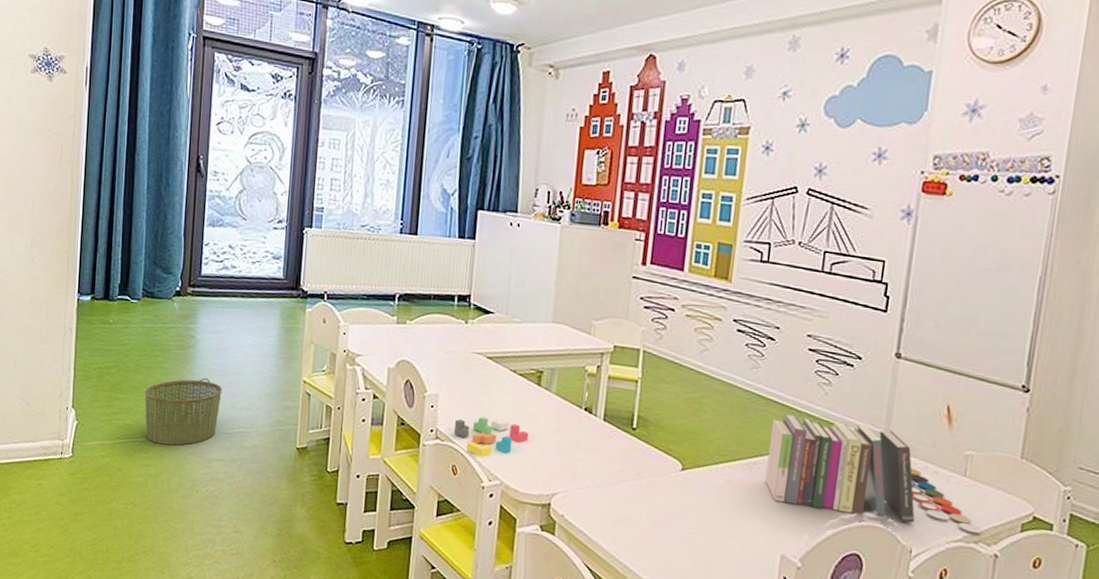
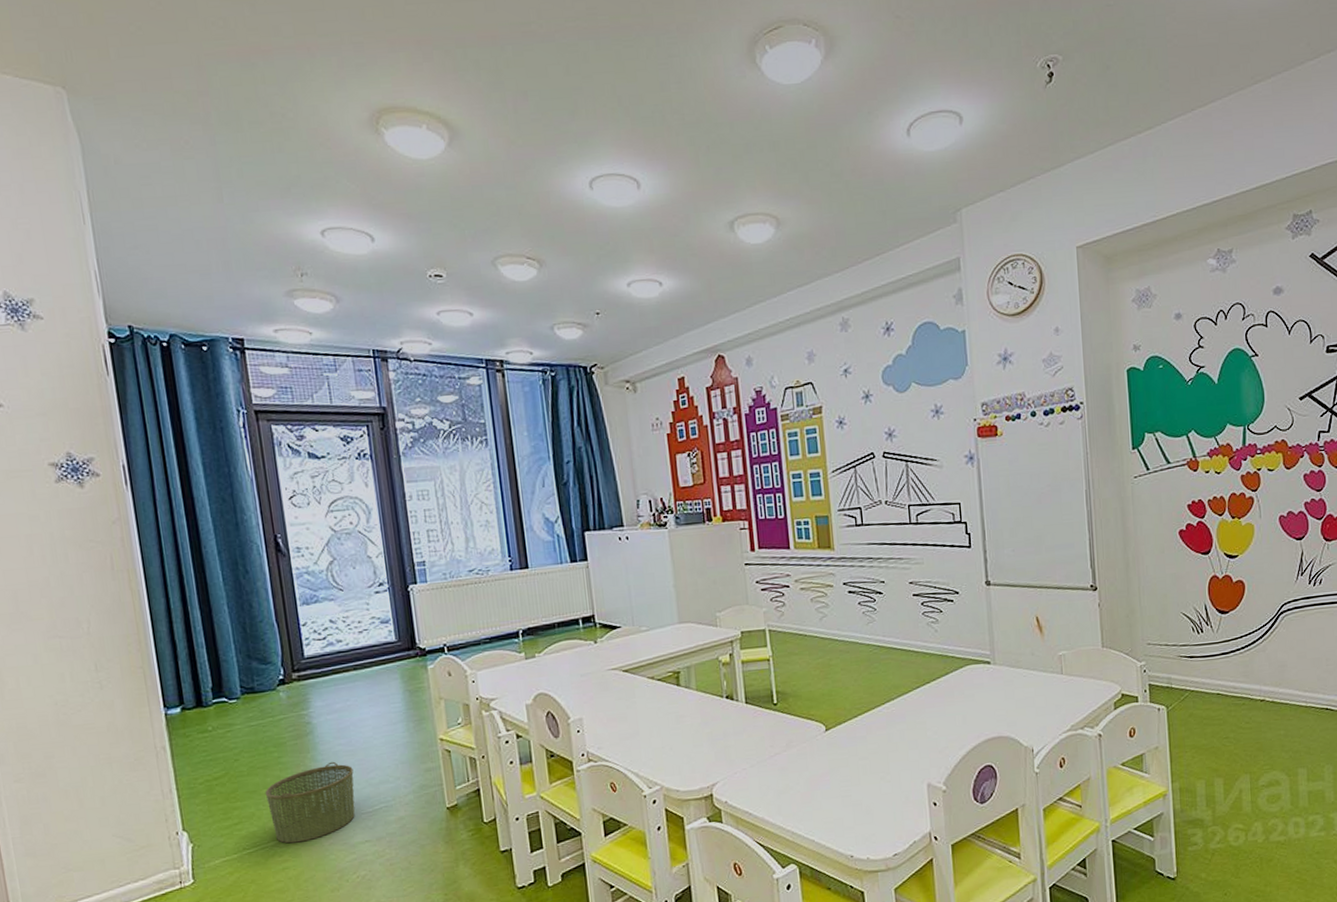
toy blocks: present [453,416,529,457] -> none [604,726,679,768]
books: present [765,413,915,524] -> none [895,650,1030,737]
paint palette: present [910,468,982,534] -> none [1017,678,1085,721]

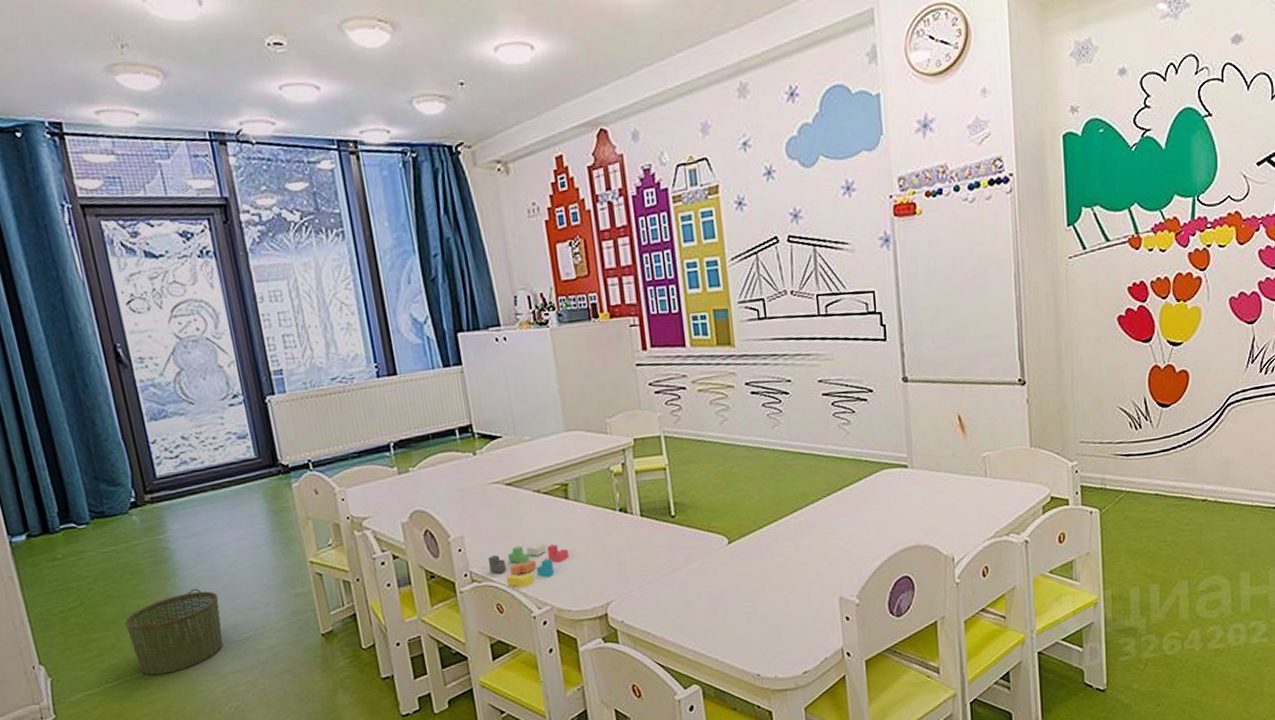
toy blocks: none [604,726,679,768] -> present [489,543,569,588]

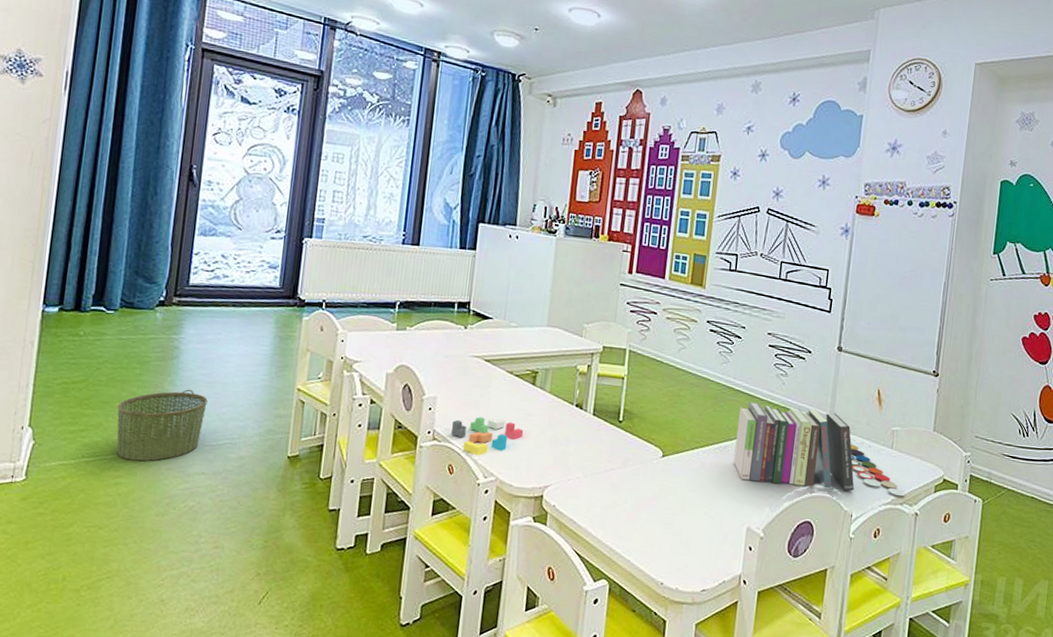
books: none [803,452,951,548] -> present [733,402,855,492]
paint palette: none [937,482,1010,527] -> present [850,444,905,497]

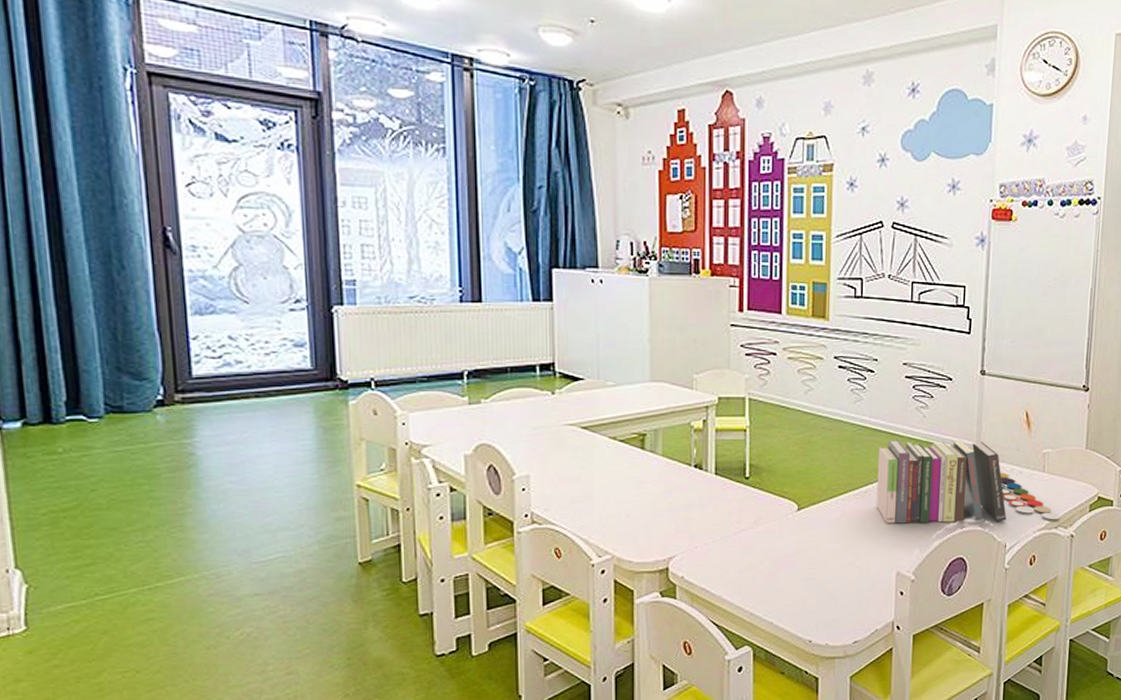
basket: present [116,389,208,462] -> none [128,501,246,592]
toy blocks: present [450,416,524,455] -> none [552,491,638,534]

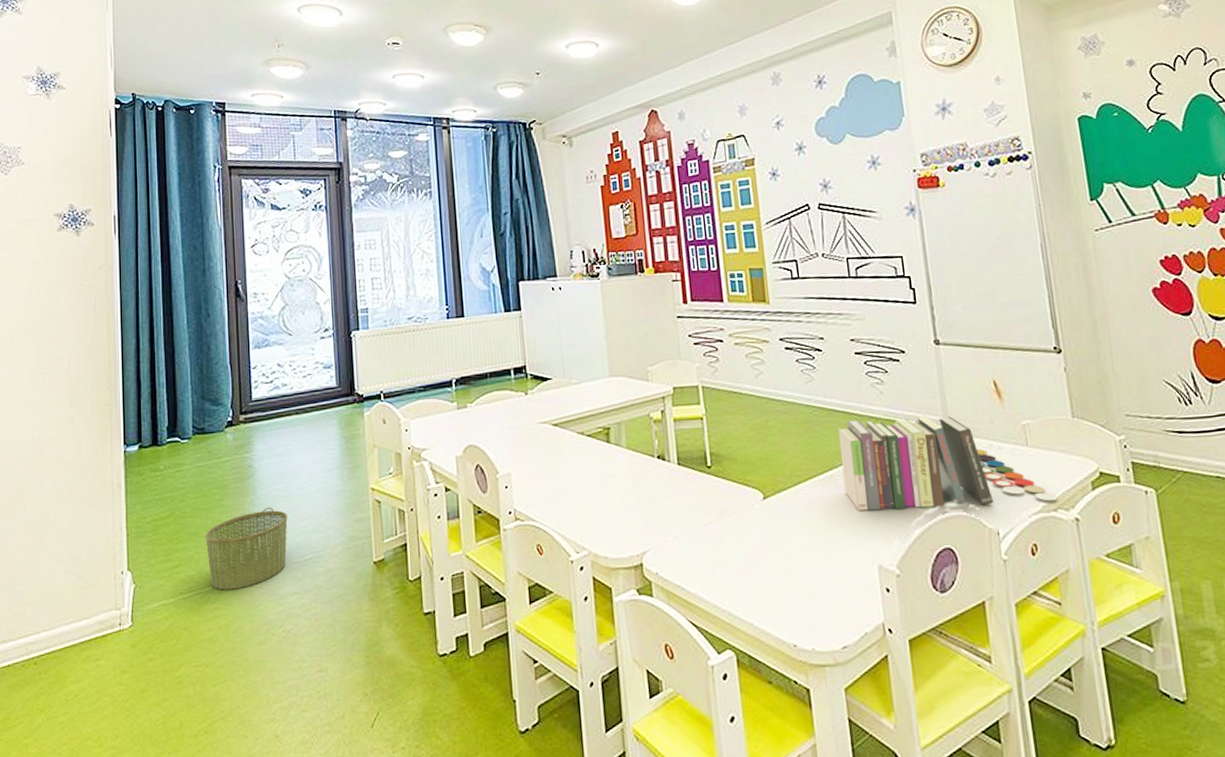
basket: none [128,501,246,592] -> present [205,506,288,591]

